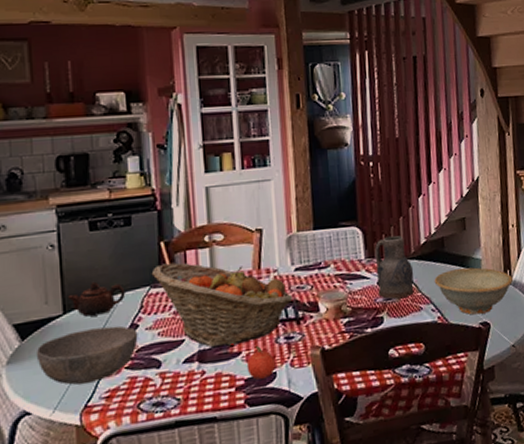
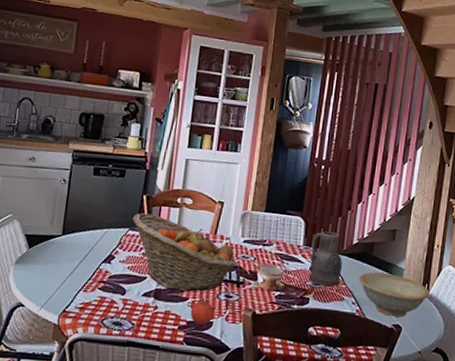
bowl: present [35,325,138,385] -> none [36,250,113,294]
teapot: present [67,281,126,317] -> none [67,215,110,242]

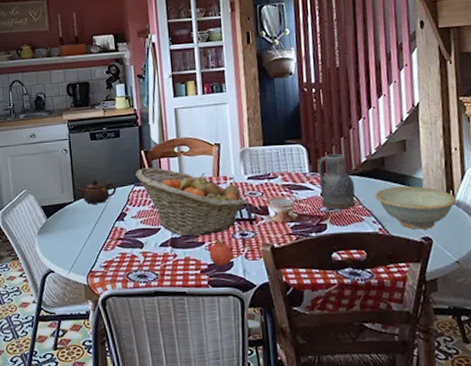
teapot: none [67,215,110,242] -> present [76,178,117,204]

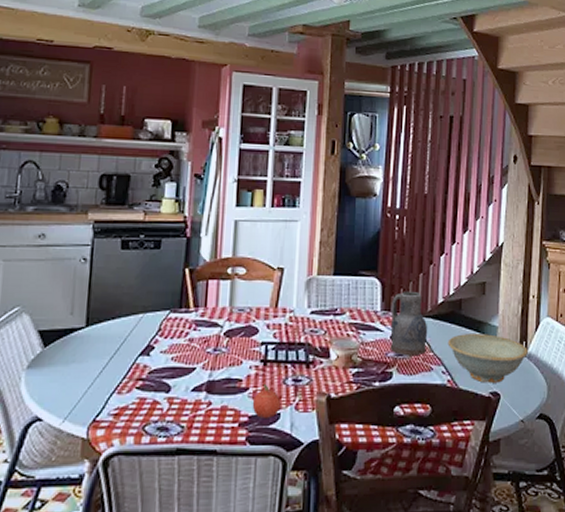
teapot: present [76,178,117,204] -> none [91,299,146,332]
fruit basket: present [135,167,246,237] -> none [173,290,305,380]

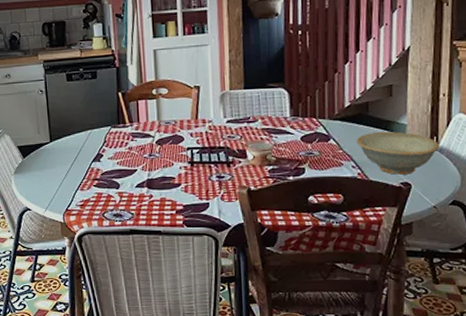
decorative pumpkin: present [252,383,281,418] -> none [185,180,209,207]
pitcher: present [390,291,428,356] -> none [299,97,337,154]

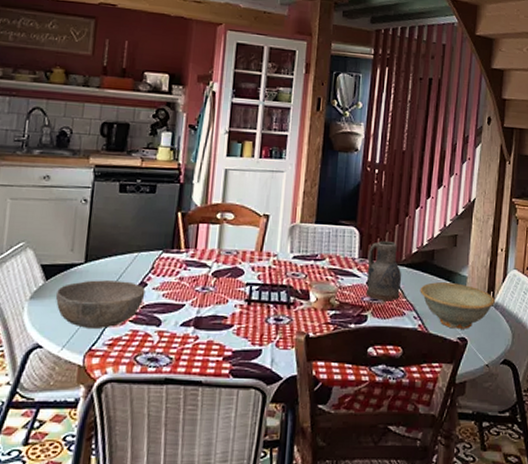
bowl: none [32,154,103,193] -> present [55,280,146,329]
pitcher: none [299,97,337,154] -> present [365,240,402,301]

